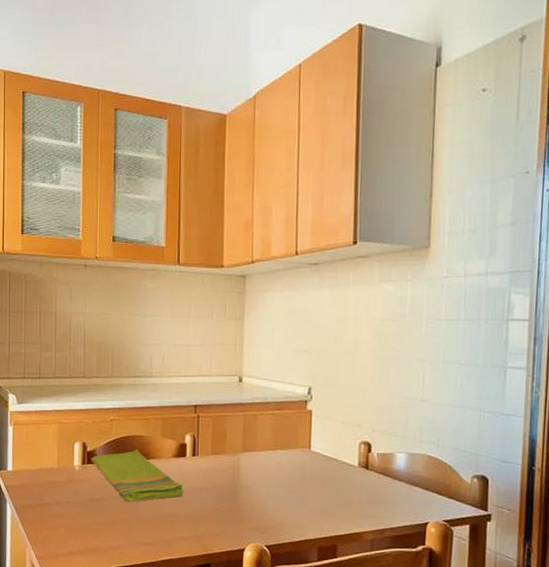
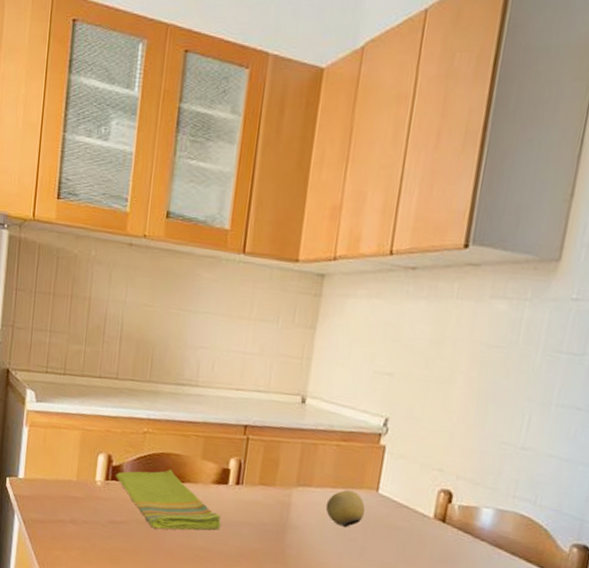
fruit: none [269,450,302,482] -> present [325,490,366,527]

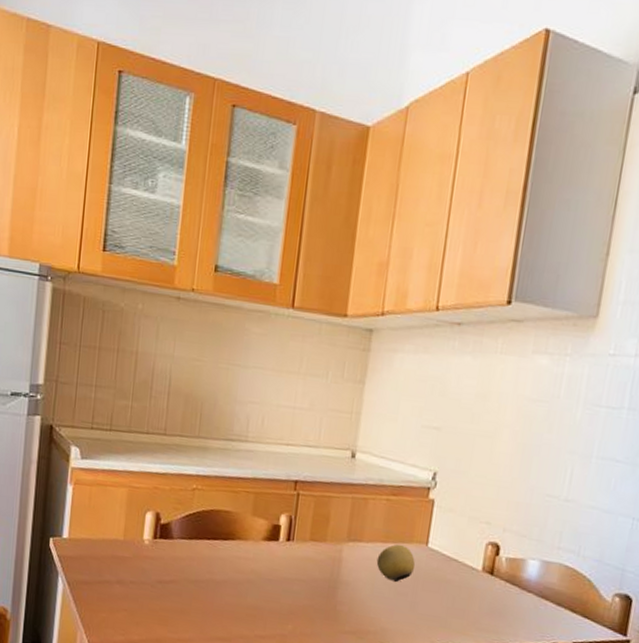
dish towel: present [116,469,221,530] -> none [164,526,272,589]

